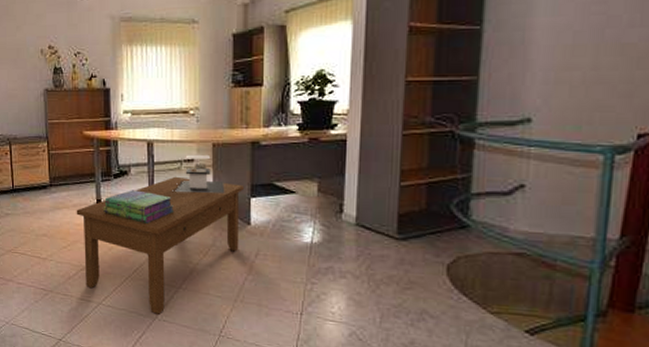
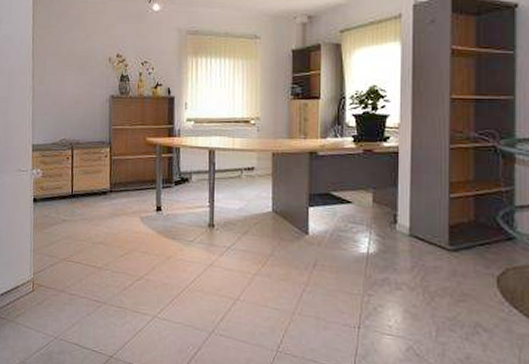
coffee table: present [76,176,245,314] -> none [135,184,303,328]
stack of books: present [103,190,173,223] -> none [162,197,233,232]
architectural model: present [172,154,225,194] -> none [232,163,284,202]

